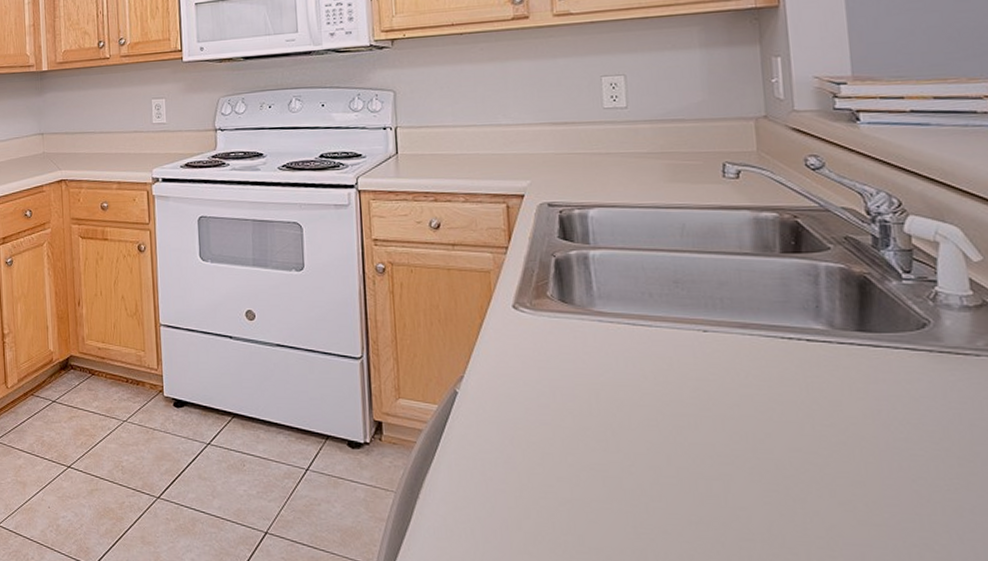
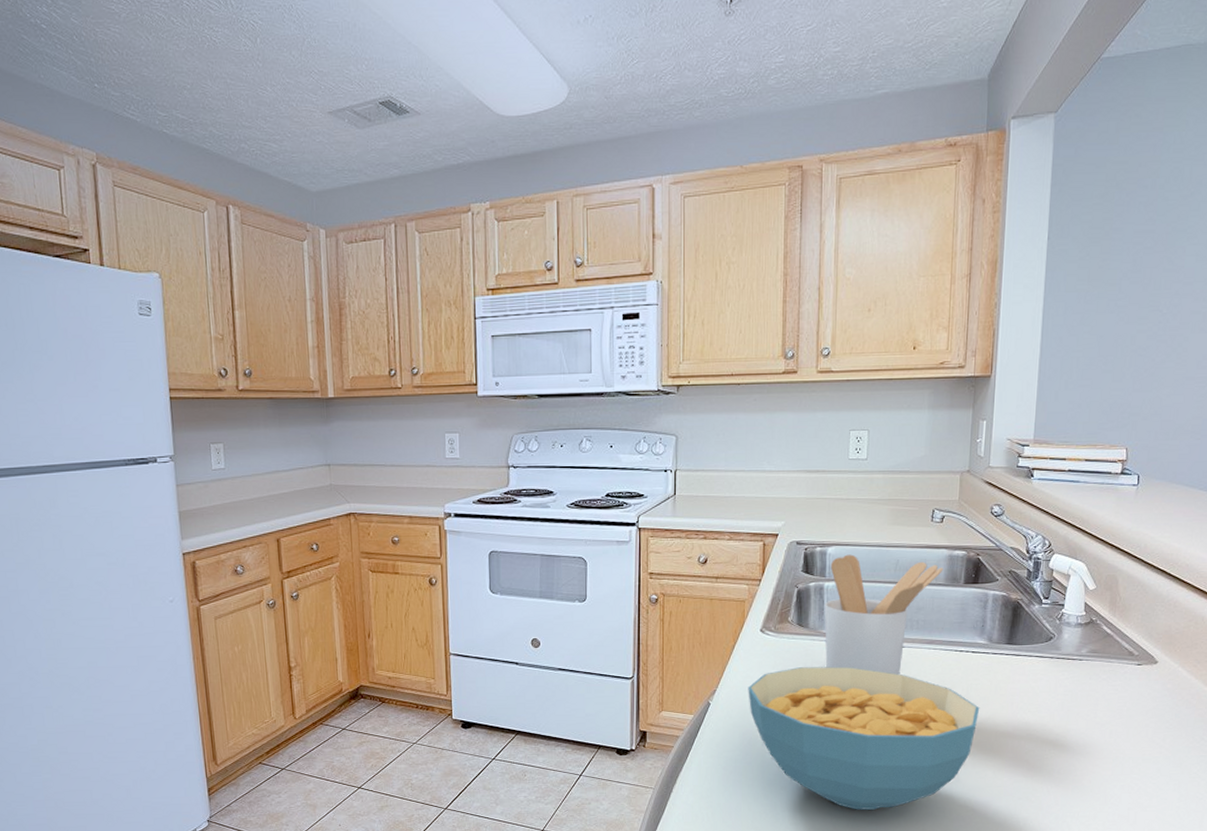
cereal bowl: none [503,352,831,543] -> present [748,666,980,810]
utensil holder: none [591,217,749,366] -> present [824,554,944,675]

